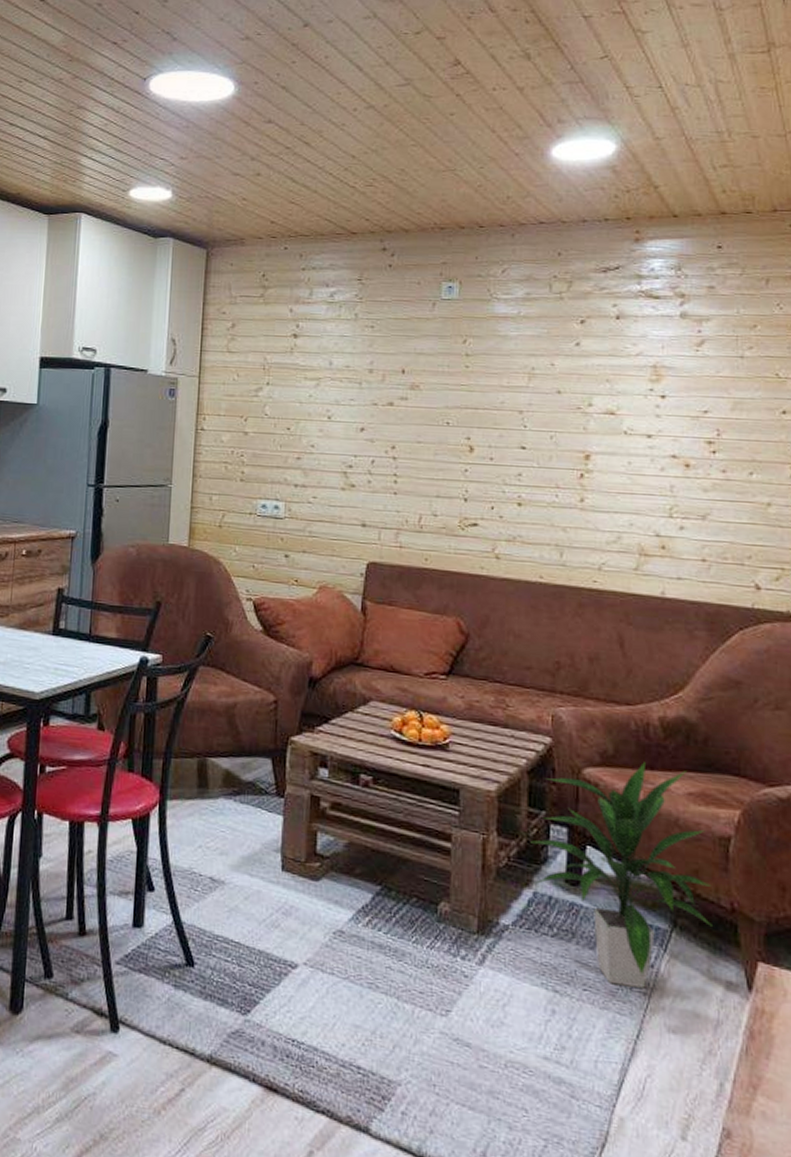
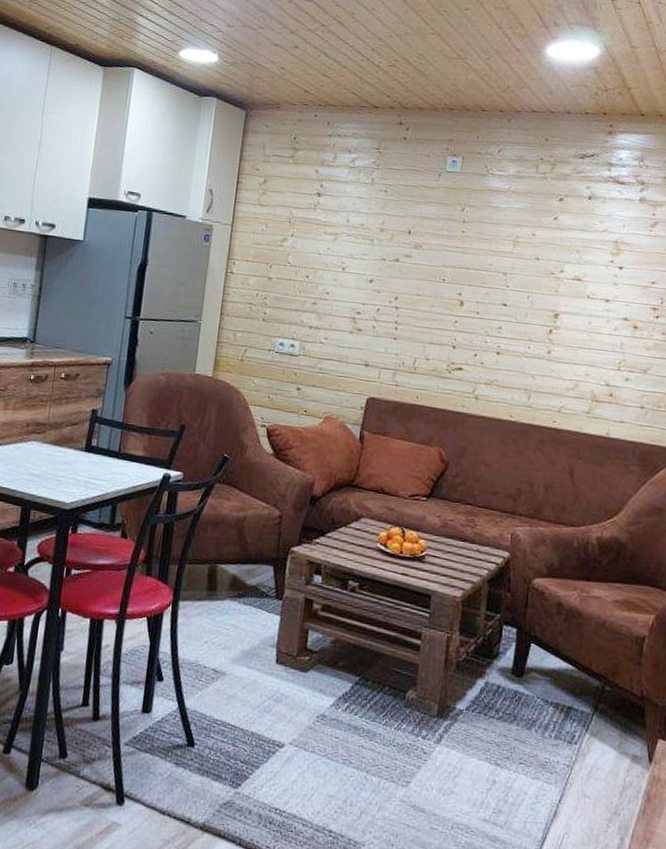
indoor plant: present [530,762,712,988] -> none [486,574,626,761]

